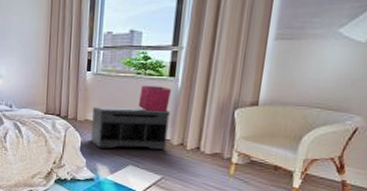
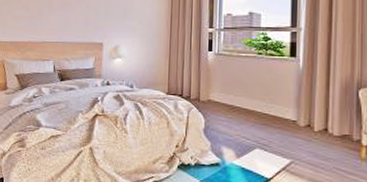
bench: present [91,107,170,149] -> none [215,87,294,131]
storage bin: present [137,85,171,112] -> none [261,65,293,92]

